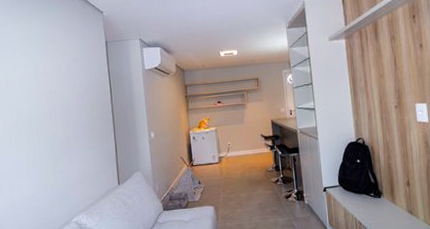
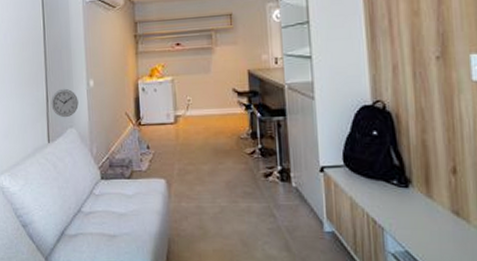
wall clock: none [119,140,143,164] -> present [51,88,79,118]

